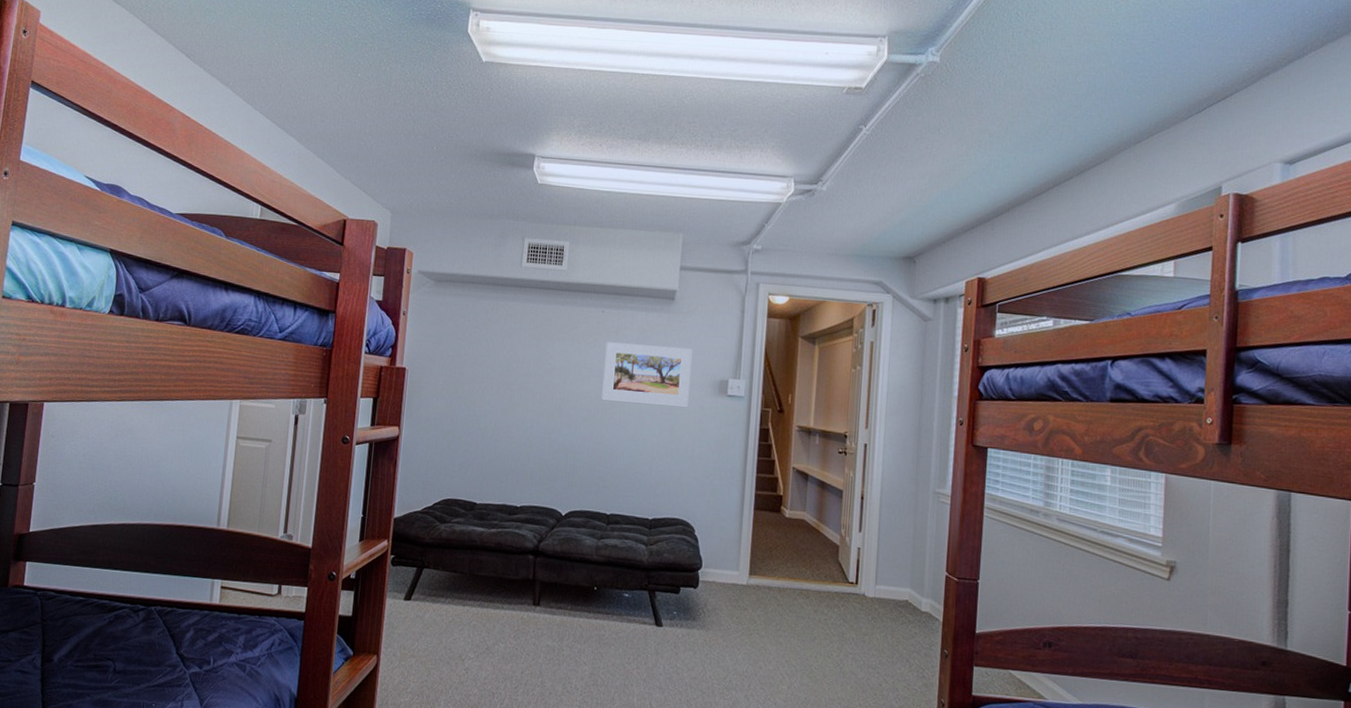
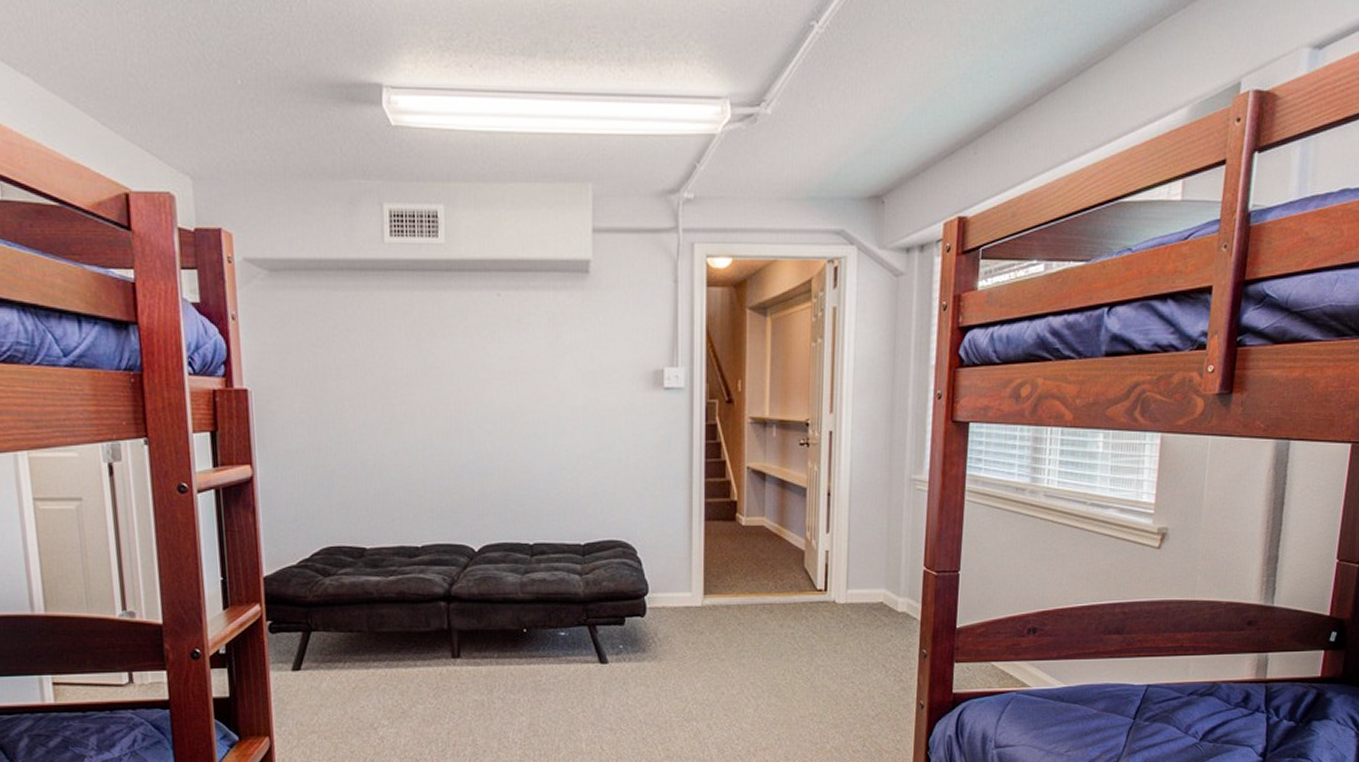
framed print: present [601,342,692,407] -> none [507,334,616,407]

